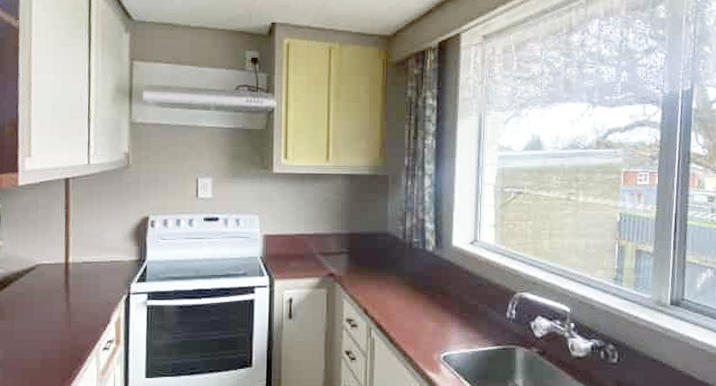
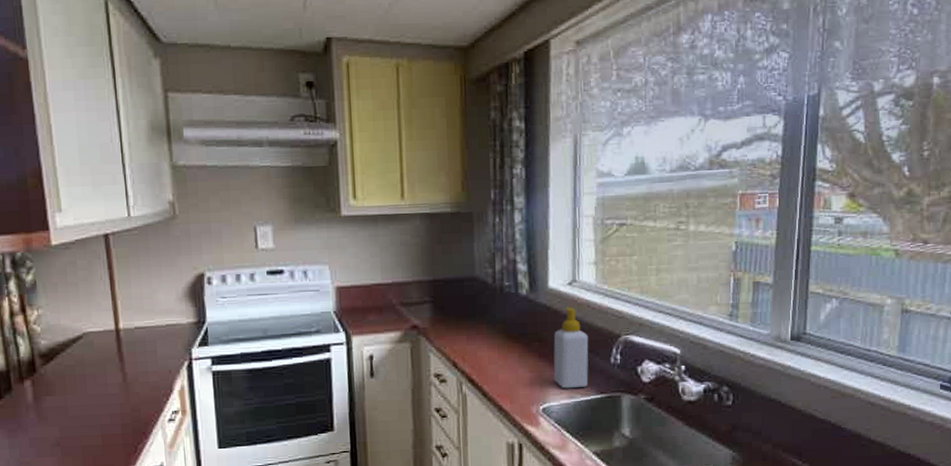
soap bottle: none [454,264,487,339] -> present [553,307,589,389]

